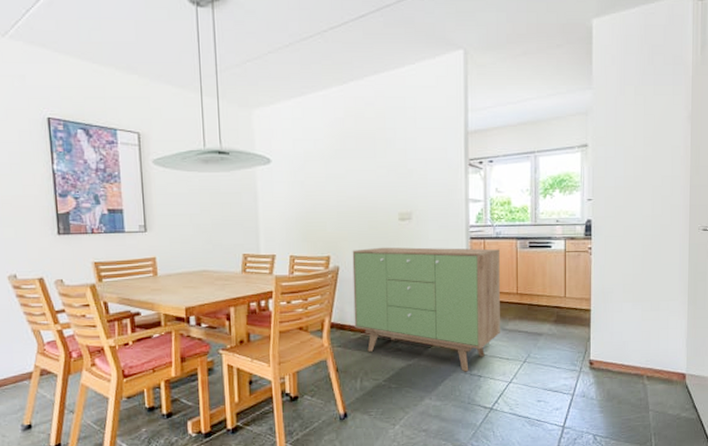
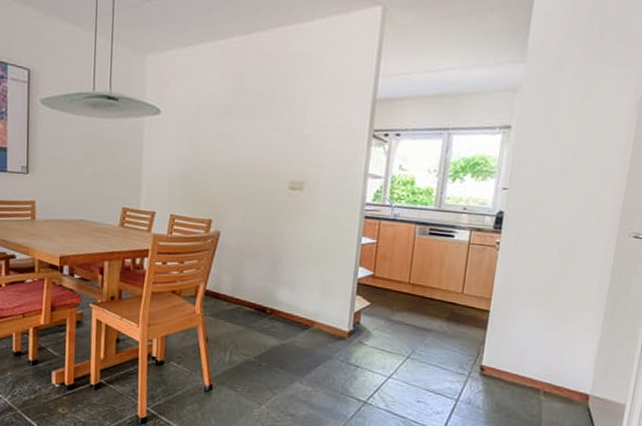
sideboard: present [352,247,500,372] -> none [229,215,395,360]

